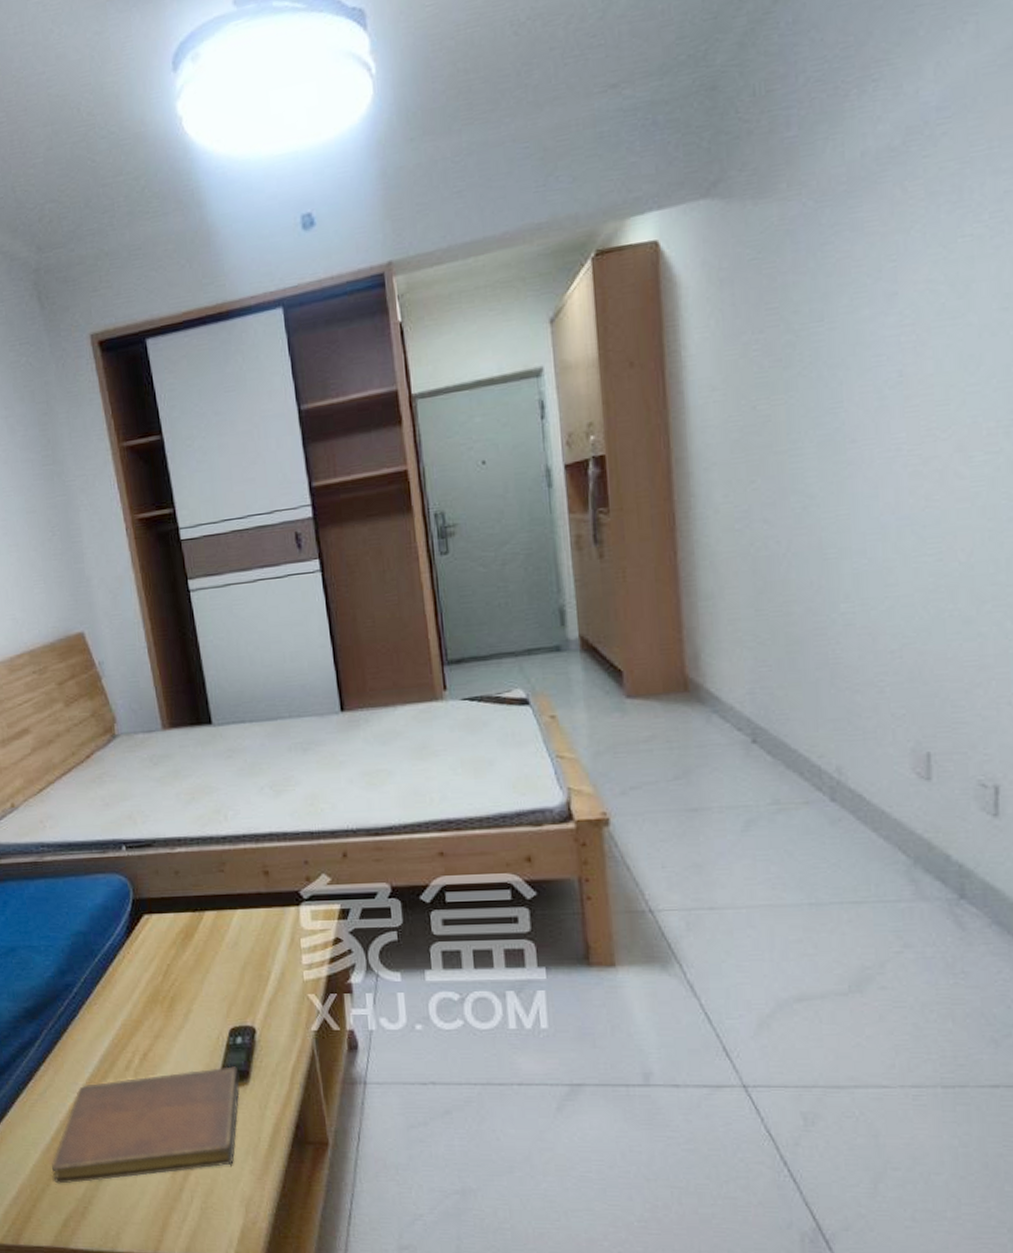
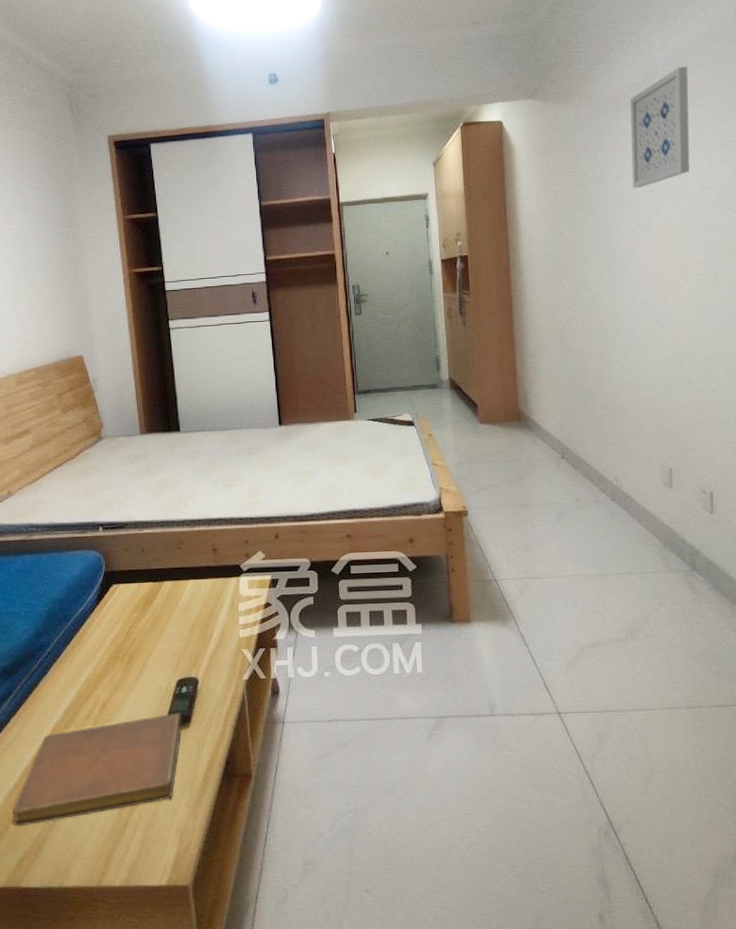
wall art: none [875,103,985,324] -> present [630,66,690,189]

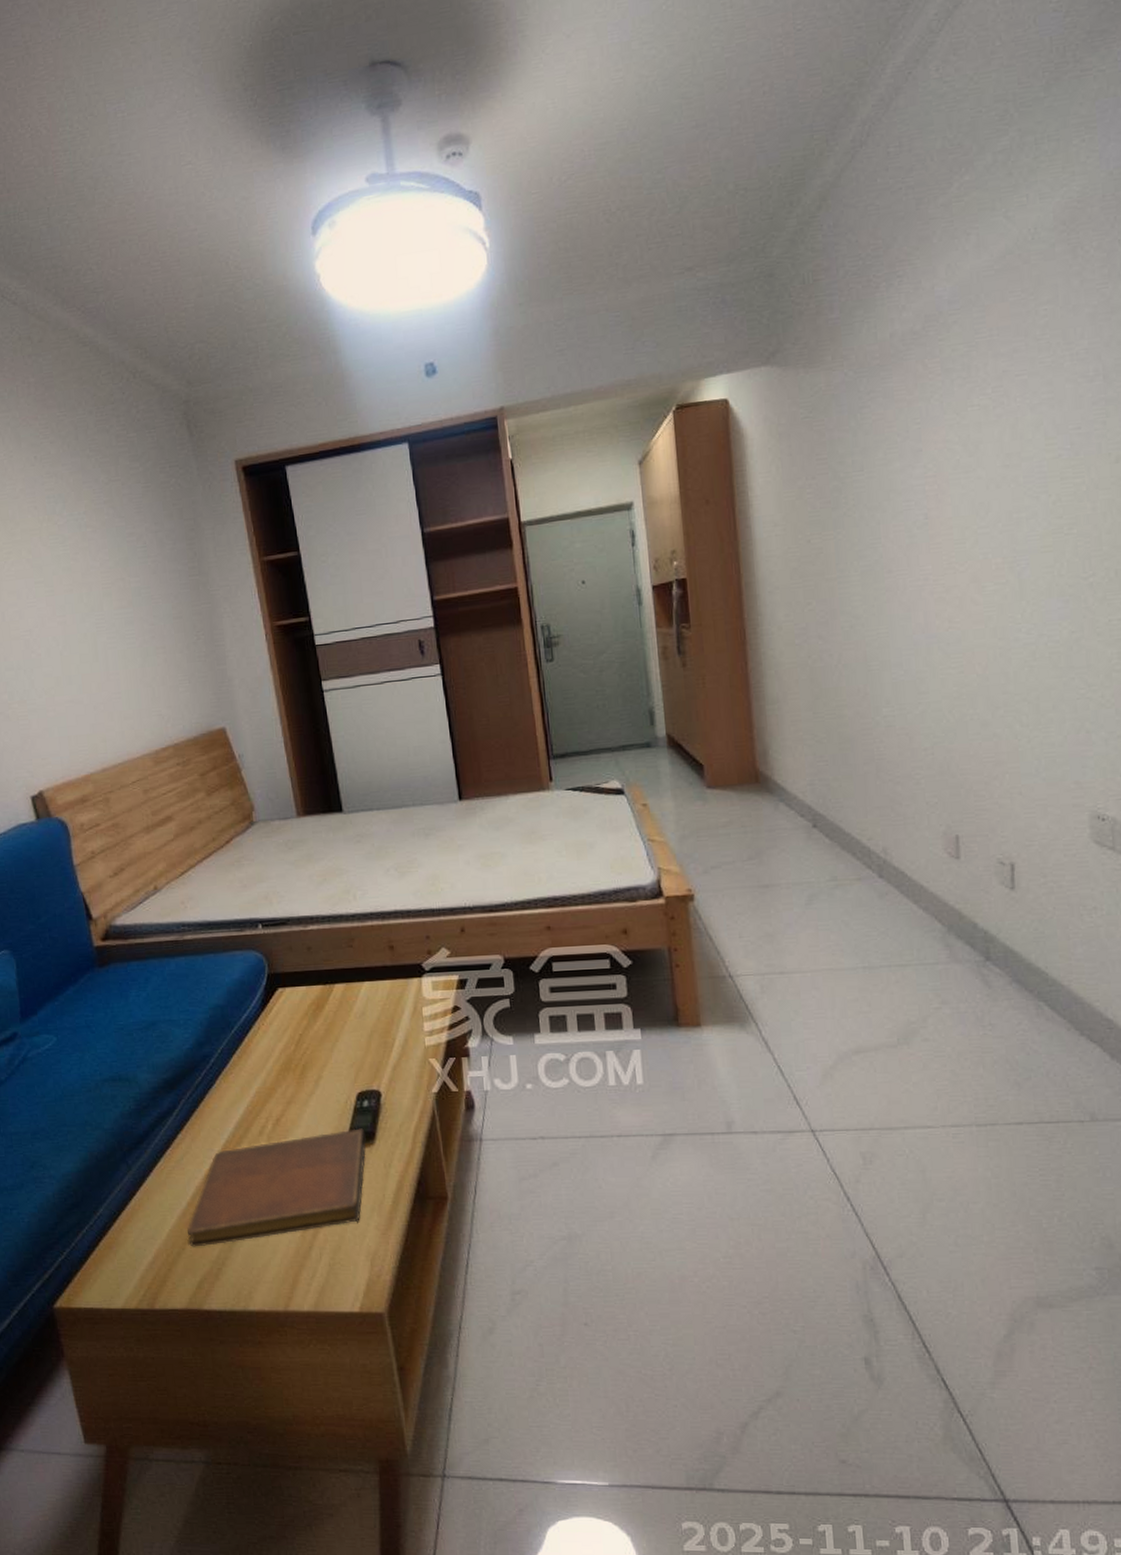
wall art: present [630,66,690,189] -> none [902,299,987,475]

